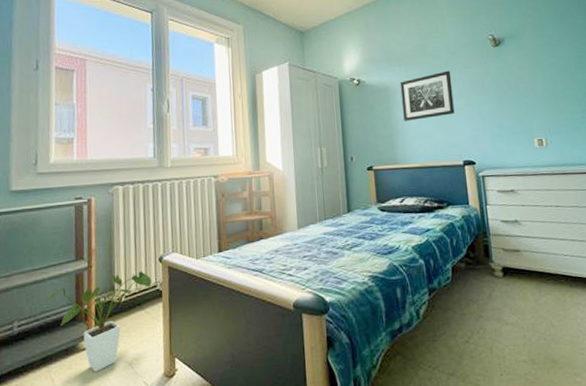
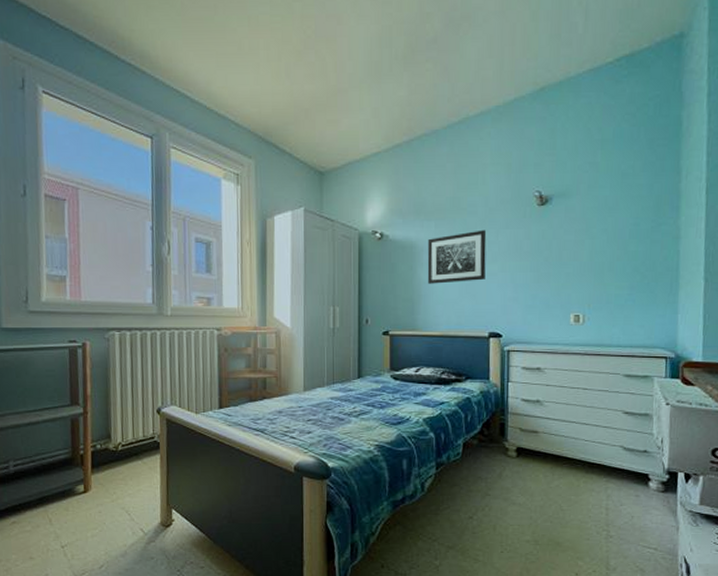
house plant: present [47,271,152,372] -> none [42,421,149,516]

